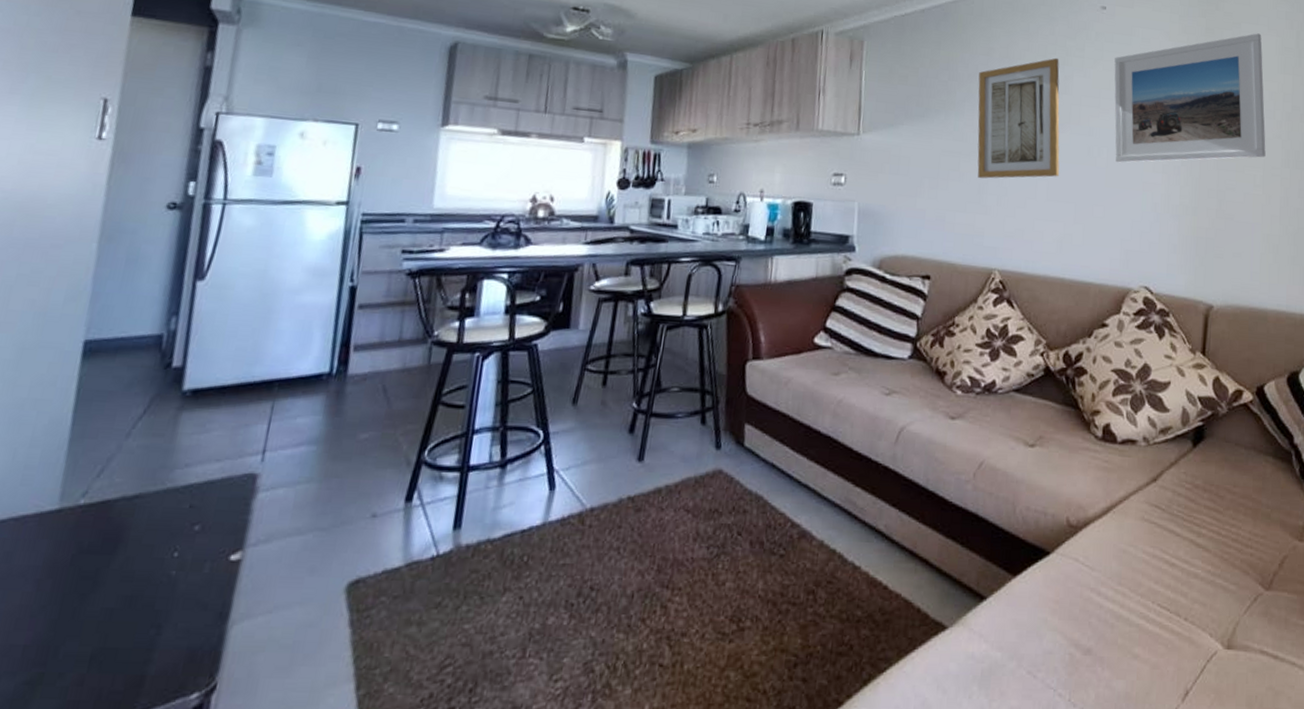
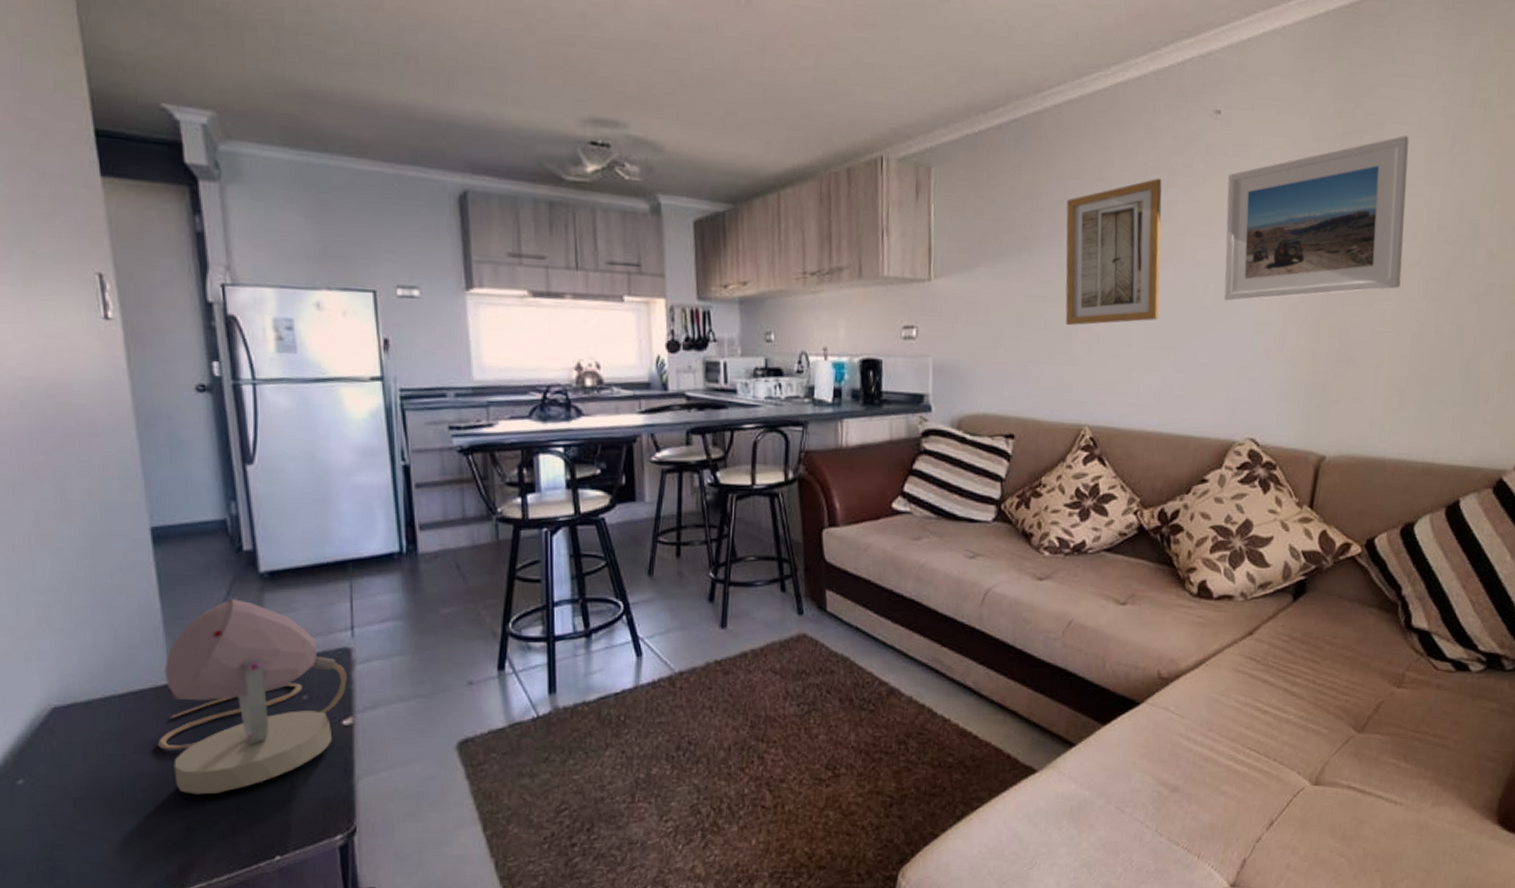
table lamp: none [23,417,248,641] -> present [157,599,348,795]

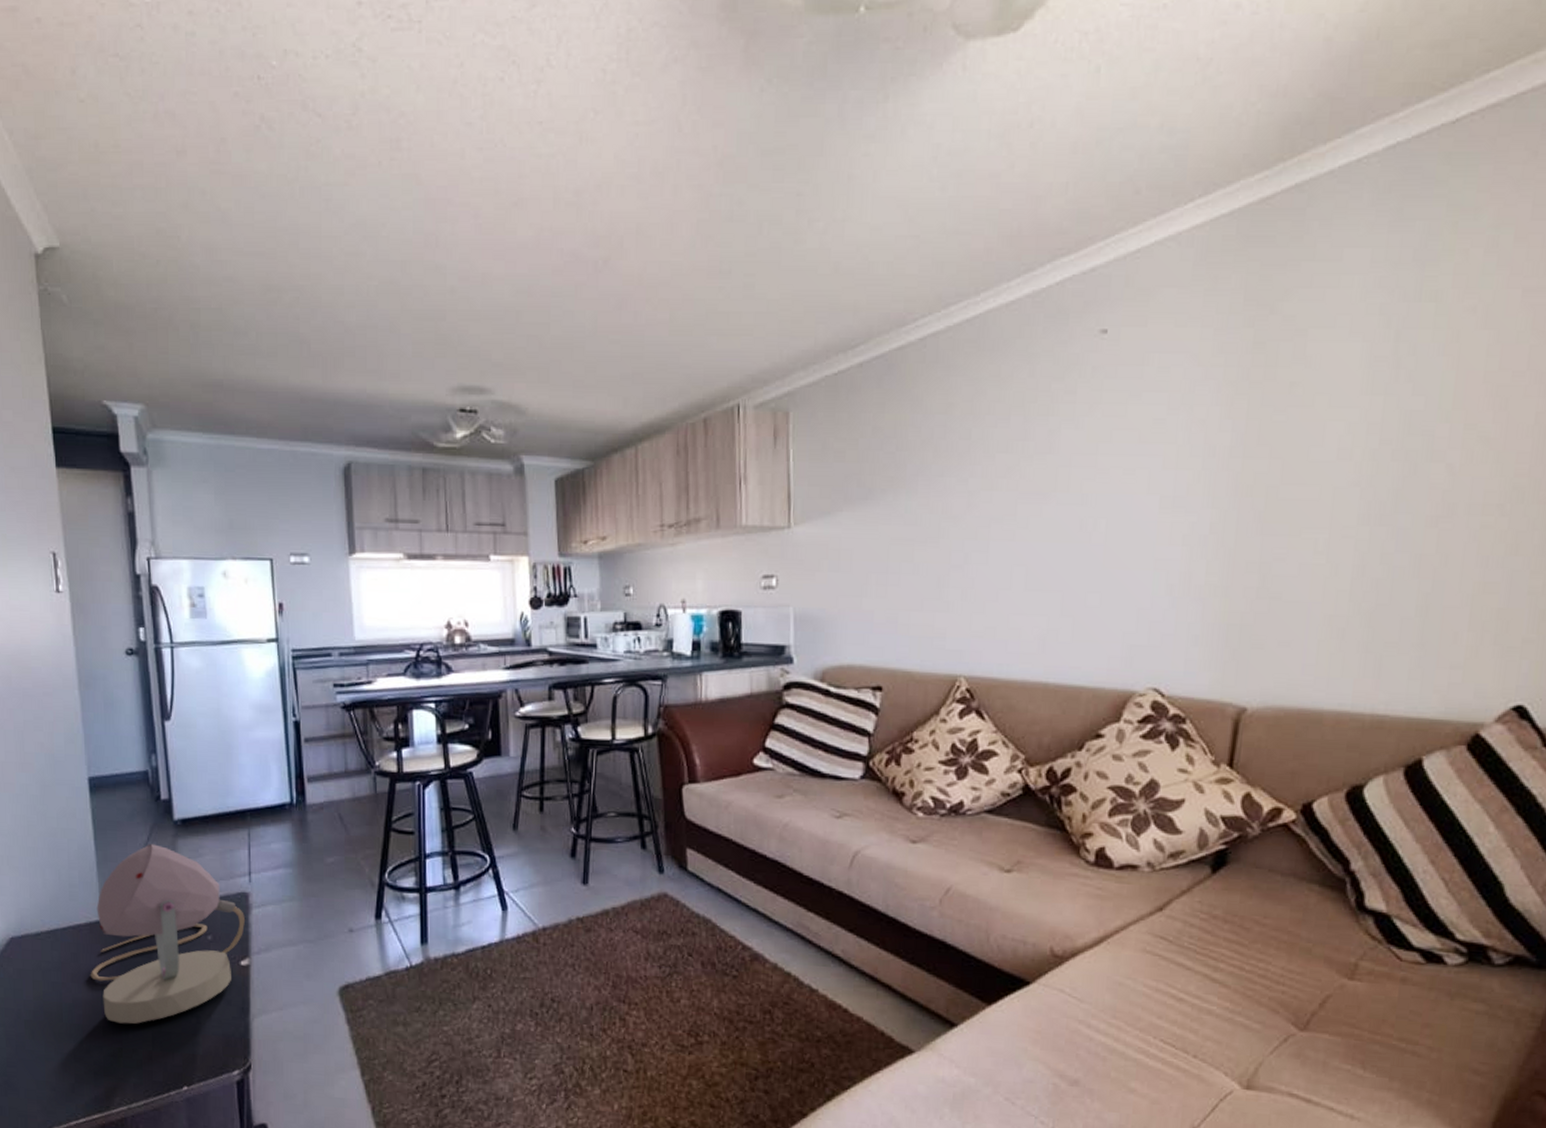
wall art: present [1065,178,1162,326] -> none [934,407,1042,570]
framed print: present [1224,135,1409,302] -> none [1117,340,1340,537]

